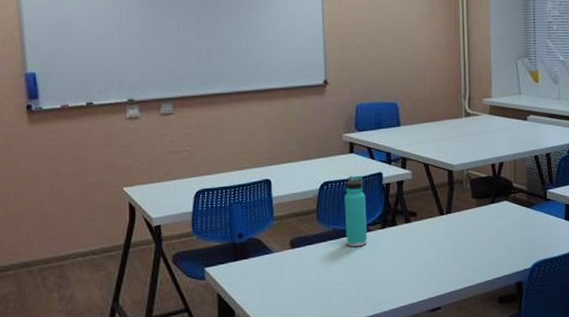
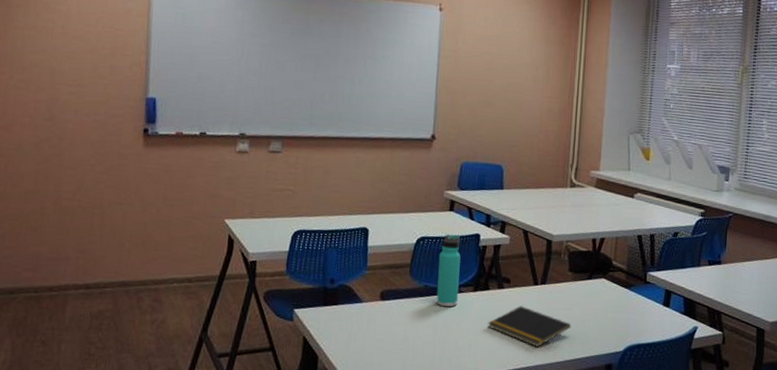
notepad: none [399,237,480,274] -> present [488,306,571,347]

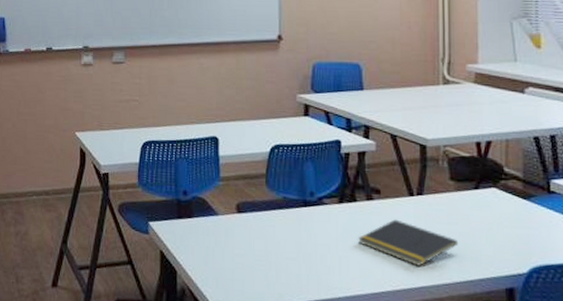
thermos bottle: present [436,234,461,307] -> none [296,141,322,221]

